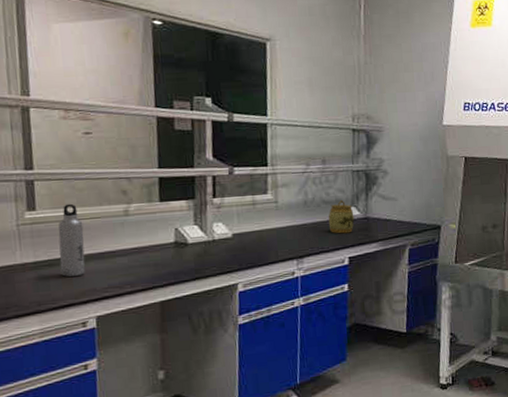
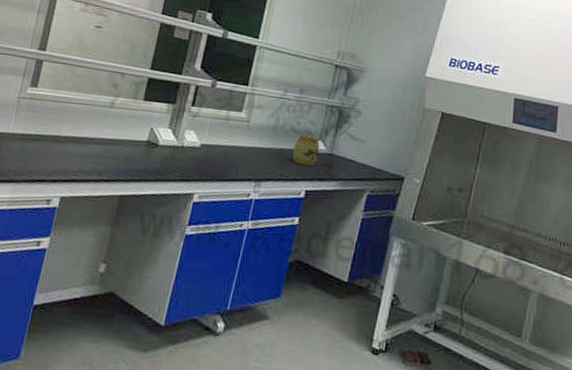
water bottle: present [58,203,86,277] -> none [42,87,73,155]

